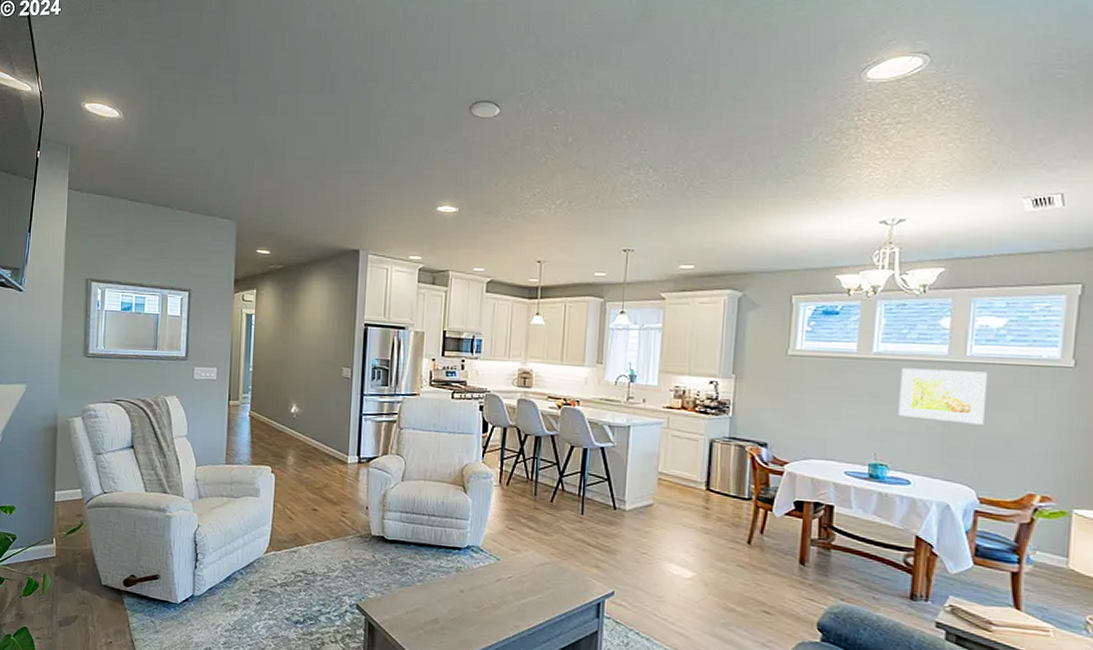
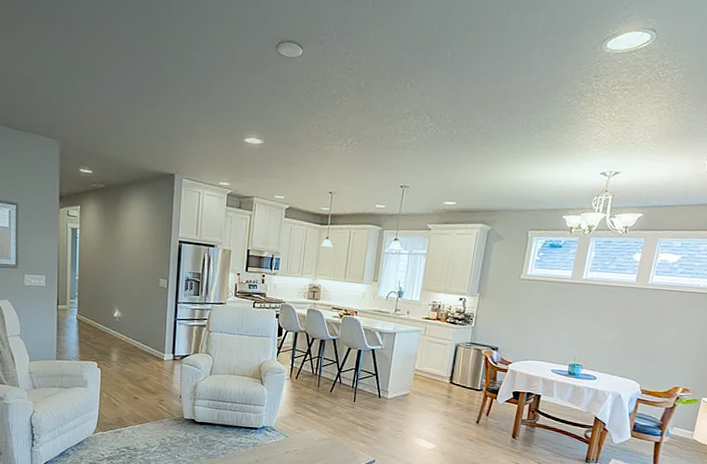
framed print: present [898,368,988,425] -> none [594,291,661,336]

